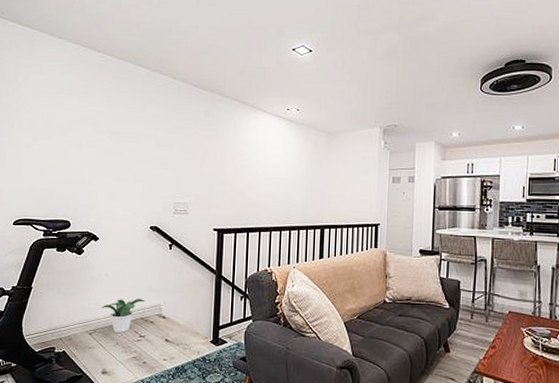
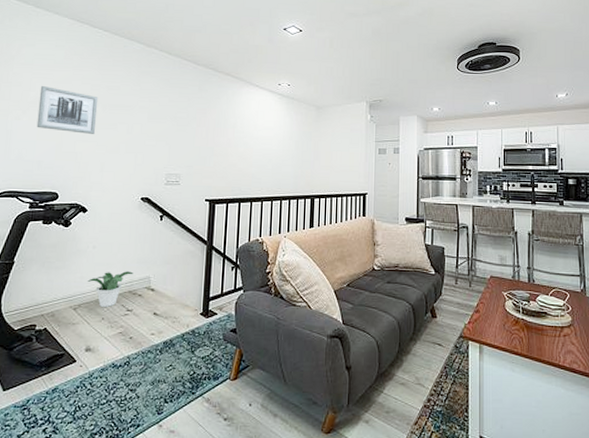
wall art: none [46,113,105,162] -> present [36,85,99,134]

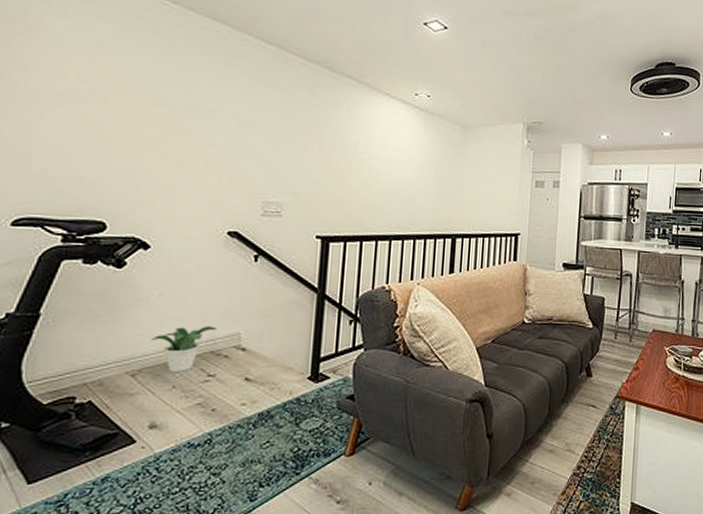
wall art: present [36,85,99,134] -> none [70,72,165,145]

